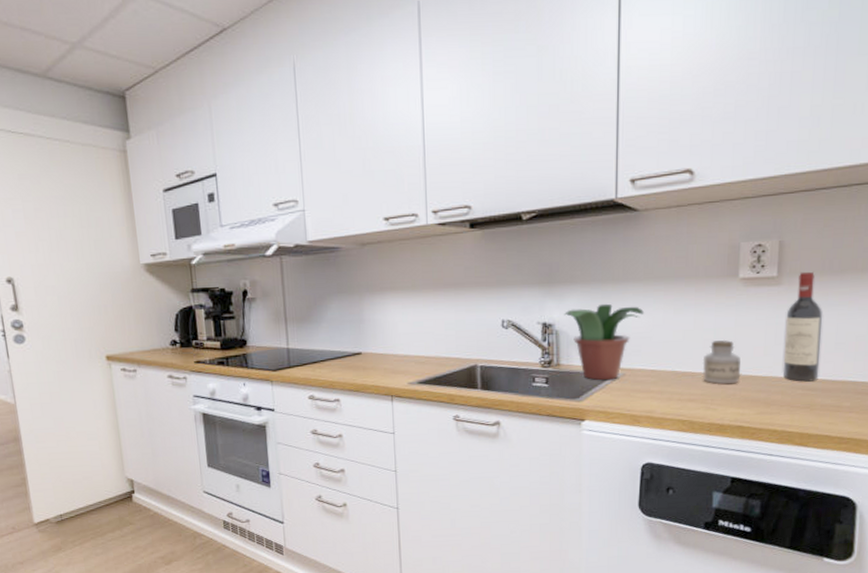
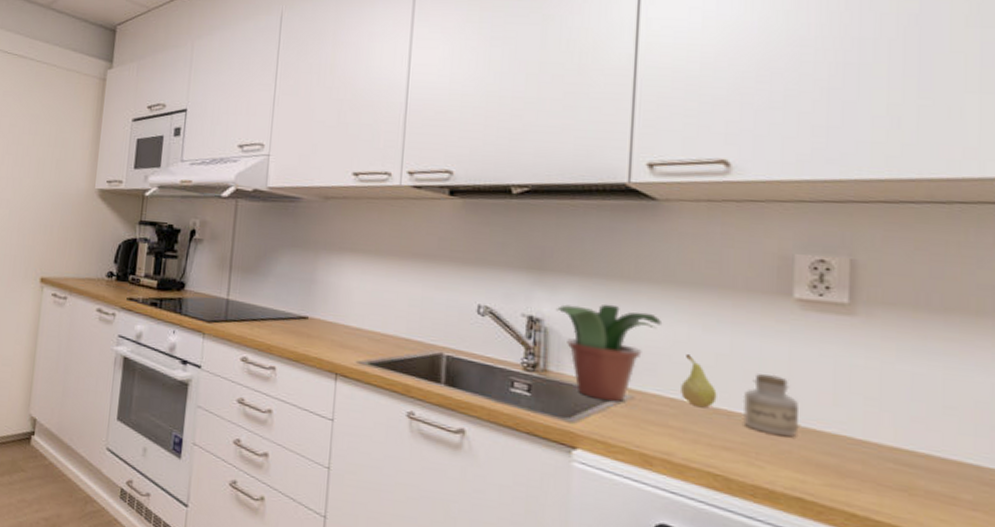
fruit: none [659,334,685,374] -> present [681,354,717,408]
wine bottle: present [783,272,823,382] -> none [863,304,921,455]

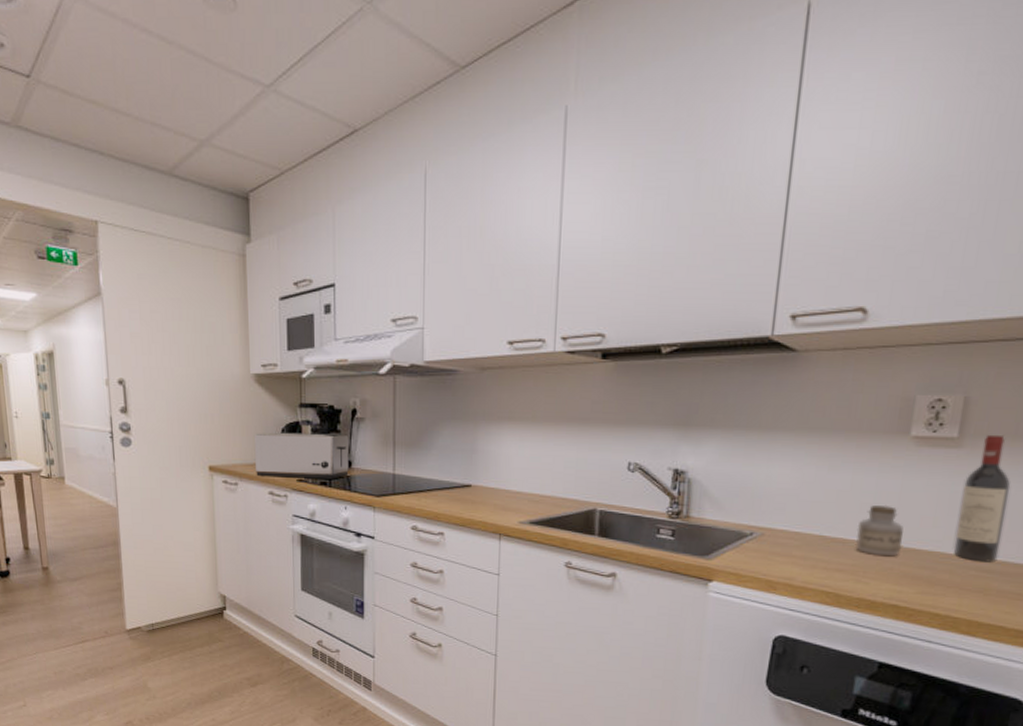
toaster: none [86,247,185,302] -> present [254,432,349,481]
potted plant: present [555,304,661,402] -> none [699,453,793,538]
fruit: present [681,354,717,408] -> none [805,493,836,538]
wine bottle: none [863,304,921,455] -> present [954,436,1010,562]

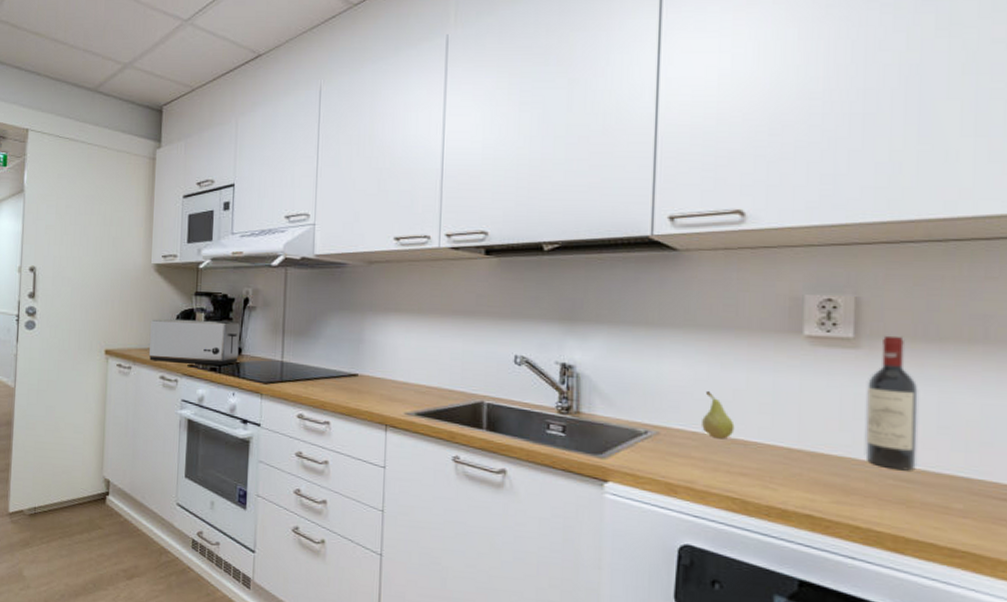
fruit: none [805,493,836,538] -> present [702,391,735,439]
jar: present [856,504,904,557] -> none [758,405,808,461]

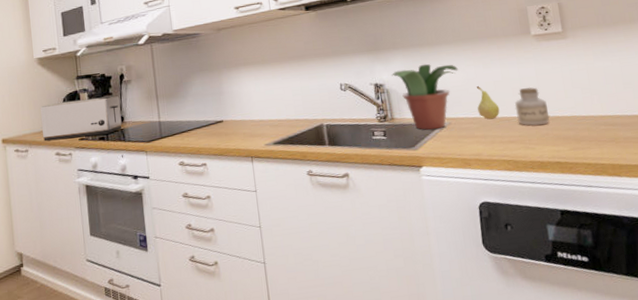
potted plant: none [586,349,683,437] -> present [391,64,458,130]
jar: none [758,405,808,461] -> present [514,87,549,126]
wine bottle: present [866,337,918,471] -> none [576,26,616,119]

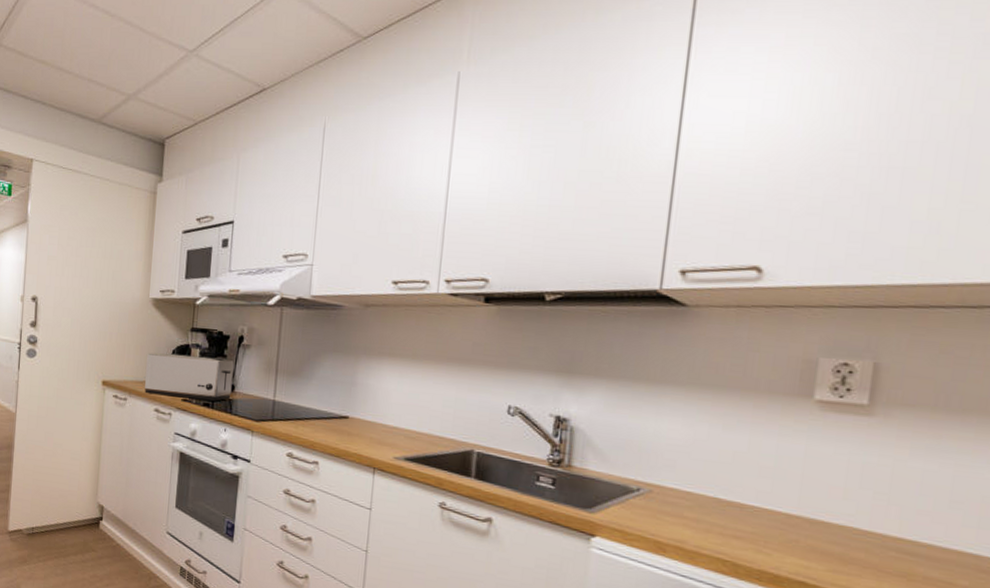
potted plant: present [391,64,458,130] -> none [582,405,683,494]
fruit: present [477,86,500,120] -> none [697,452,732,501]
jar: present [514,87,549,126] -> none [755,470,810,528]

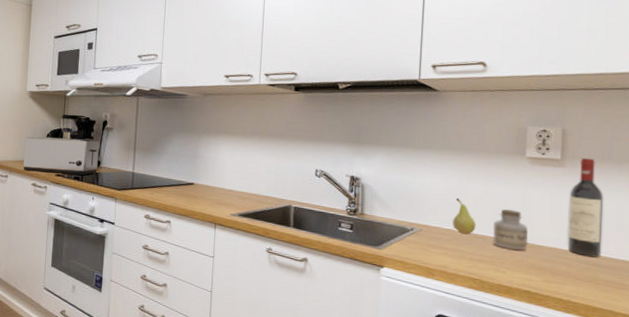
fruit: none [697,452,732,501] -> present [453,198,476,235]
jar: none [755,470,810,528] -> present [492,209,528,251]
wine bottle: none [869,405,933,545] -> present [568,159,604,258]

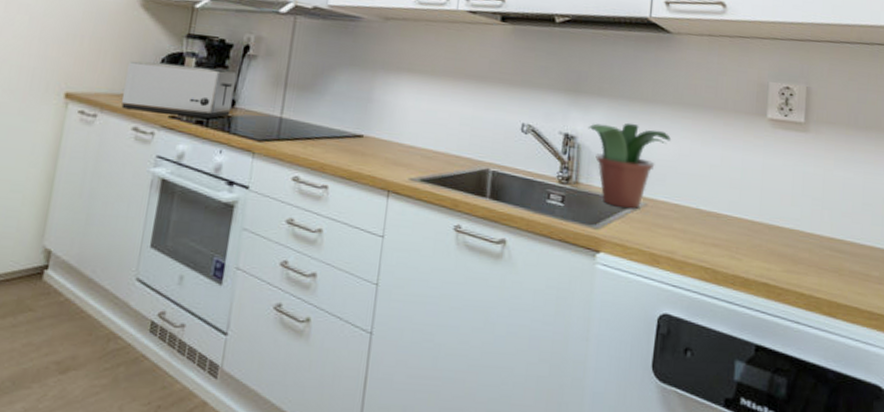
potted plant: none [369,165,440,233] -> present [587,122,671,208]
fruit: present [453,198,476,235] -> none [683,166,710,212]
jar: present [492,209,528,251] -> none [728,181,768,233]
wine bottle: present [568,159,604,258] -> none [811,123,850,243]

